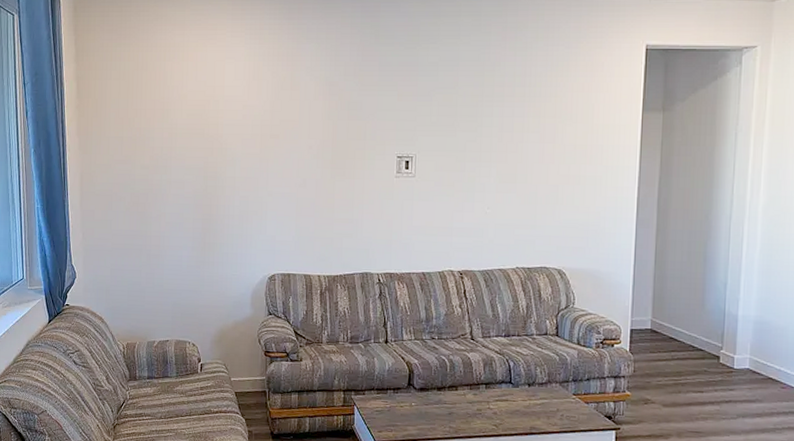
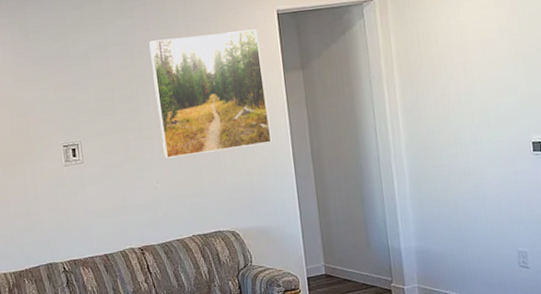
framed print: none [500,61,621,185] -> present [149,29,272,159]

